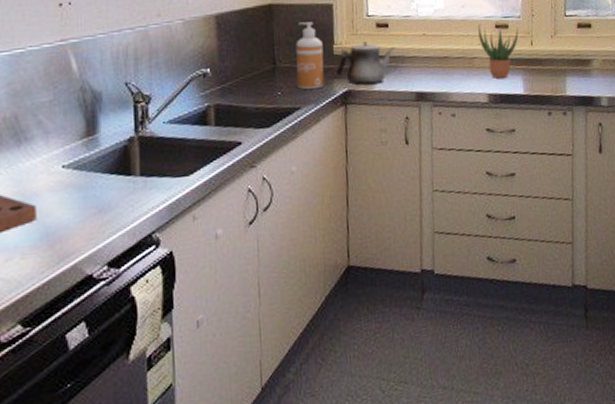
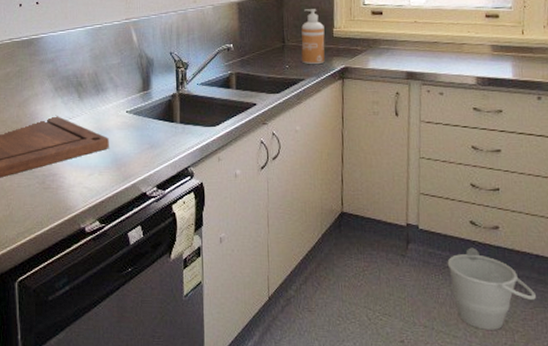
teapot: present [335,41,396,85] -> none [334,26,389,63]
bucket: none [465,287,556,380] -> present [447,247,537,330]
potted plant: present [478,24,519,78] -> none [468,14,509,63]

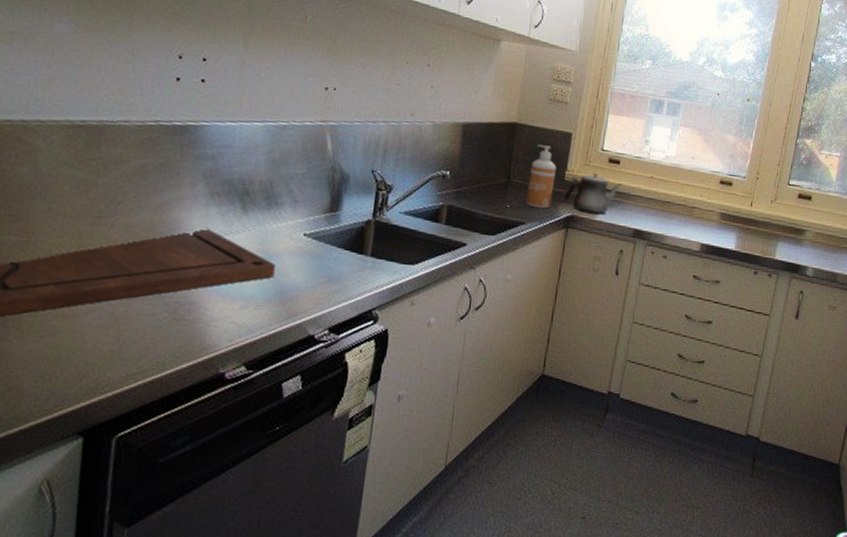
teapot: none [334,26,389,63] -> present [563,172,623,214]
bucket: present [447,247,537,330] -> none [642,420,722,506]

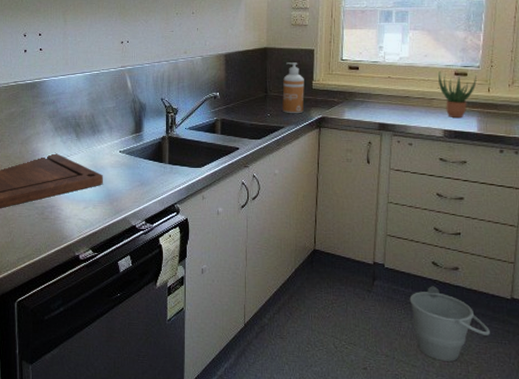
teapot: present [563,172,623,214] -> none [313,79,364,114]
bucket: none [642,420,722,506] -> present [409,286,491,362]
potted plant: none [702,177,741,232] -> present [438,71,477,117]

